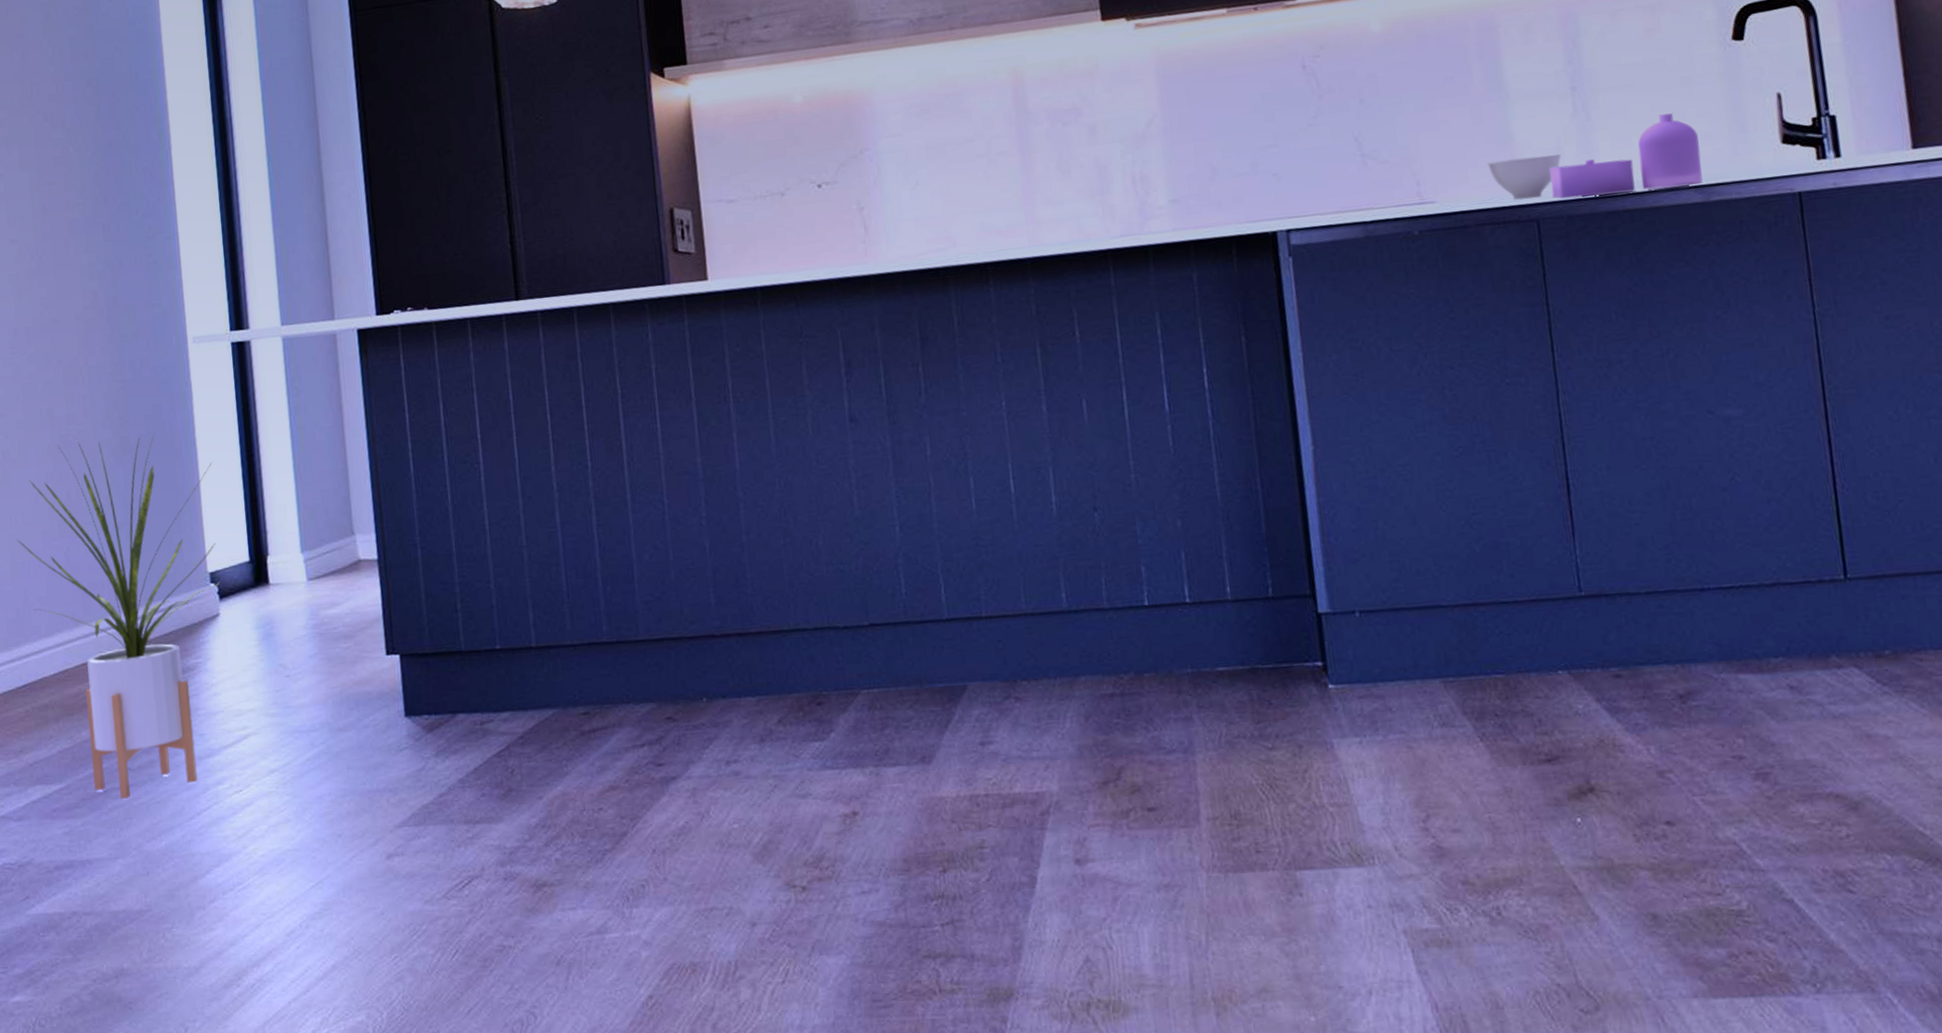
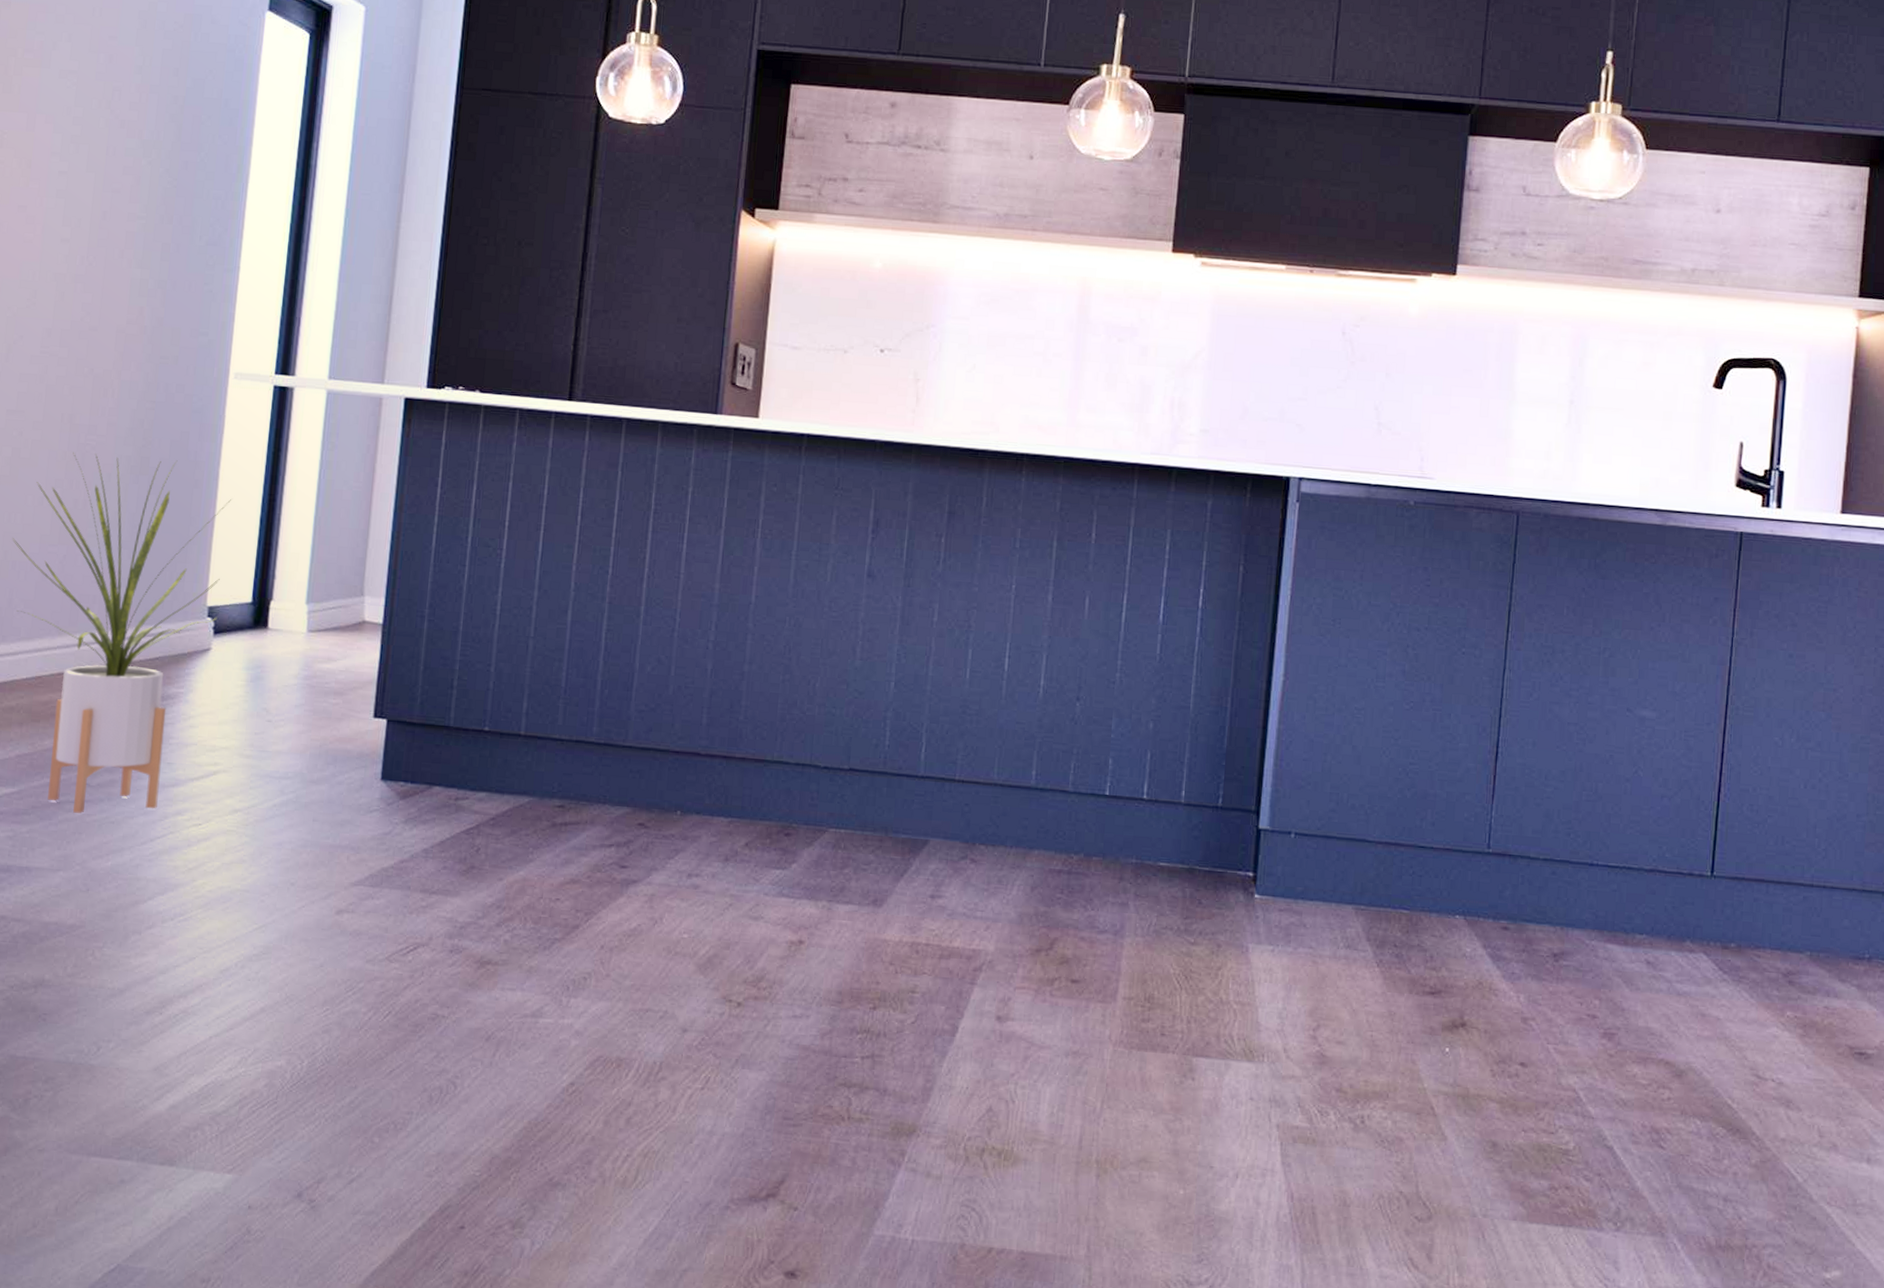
bowl: present [1487,154,1561,201] -> none [1485,452,1549,492]
soap dispenser: present [1550,113,1703,200] -> none [1535,440,1668,508]

